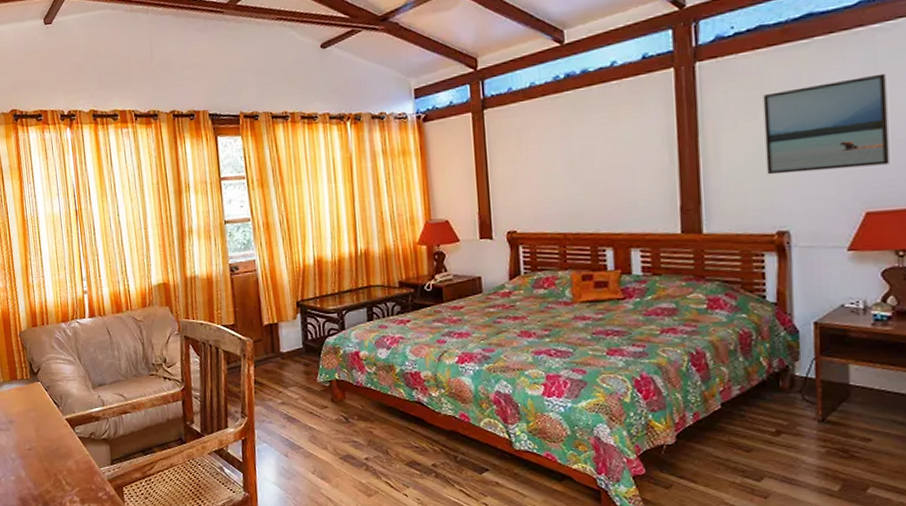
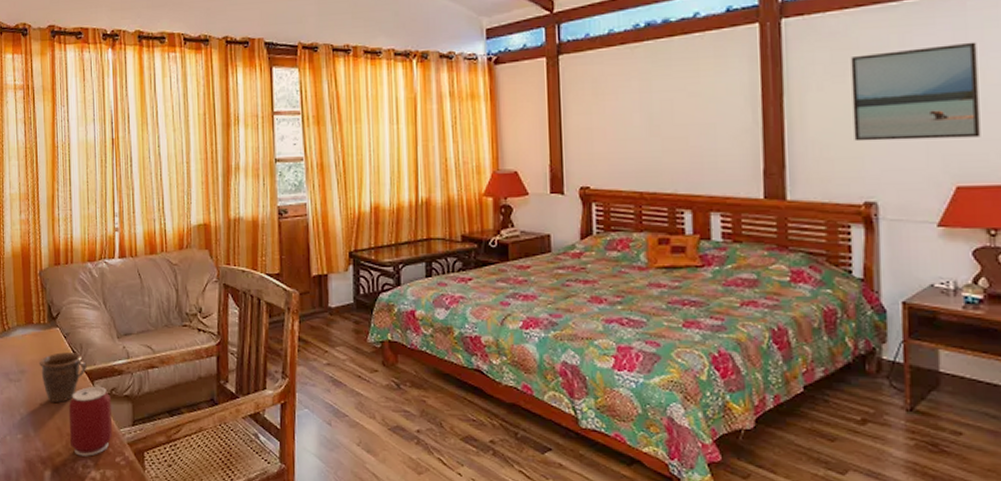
mug: none [24,403,68,447] -> present [38,352,87,402]
can: none [53,431,94,493] -> present [68,386,112,456]

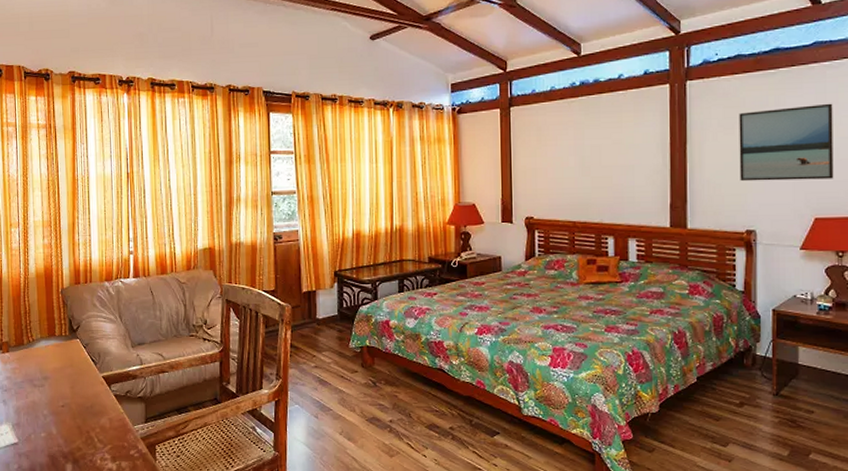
mug: present [38,352,87,402] -> none [60,361,104,404]
can: present [68,386,112,456] -> none [87,389,127,450]

